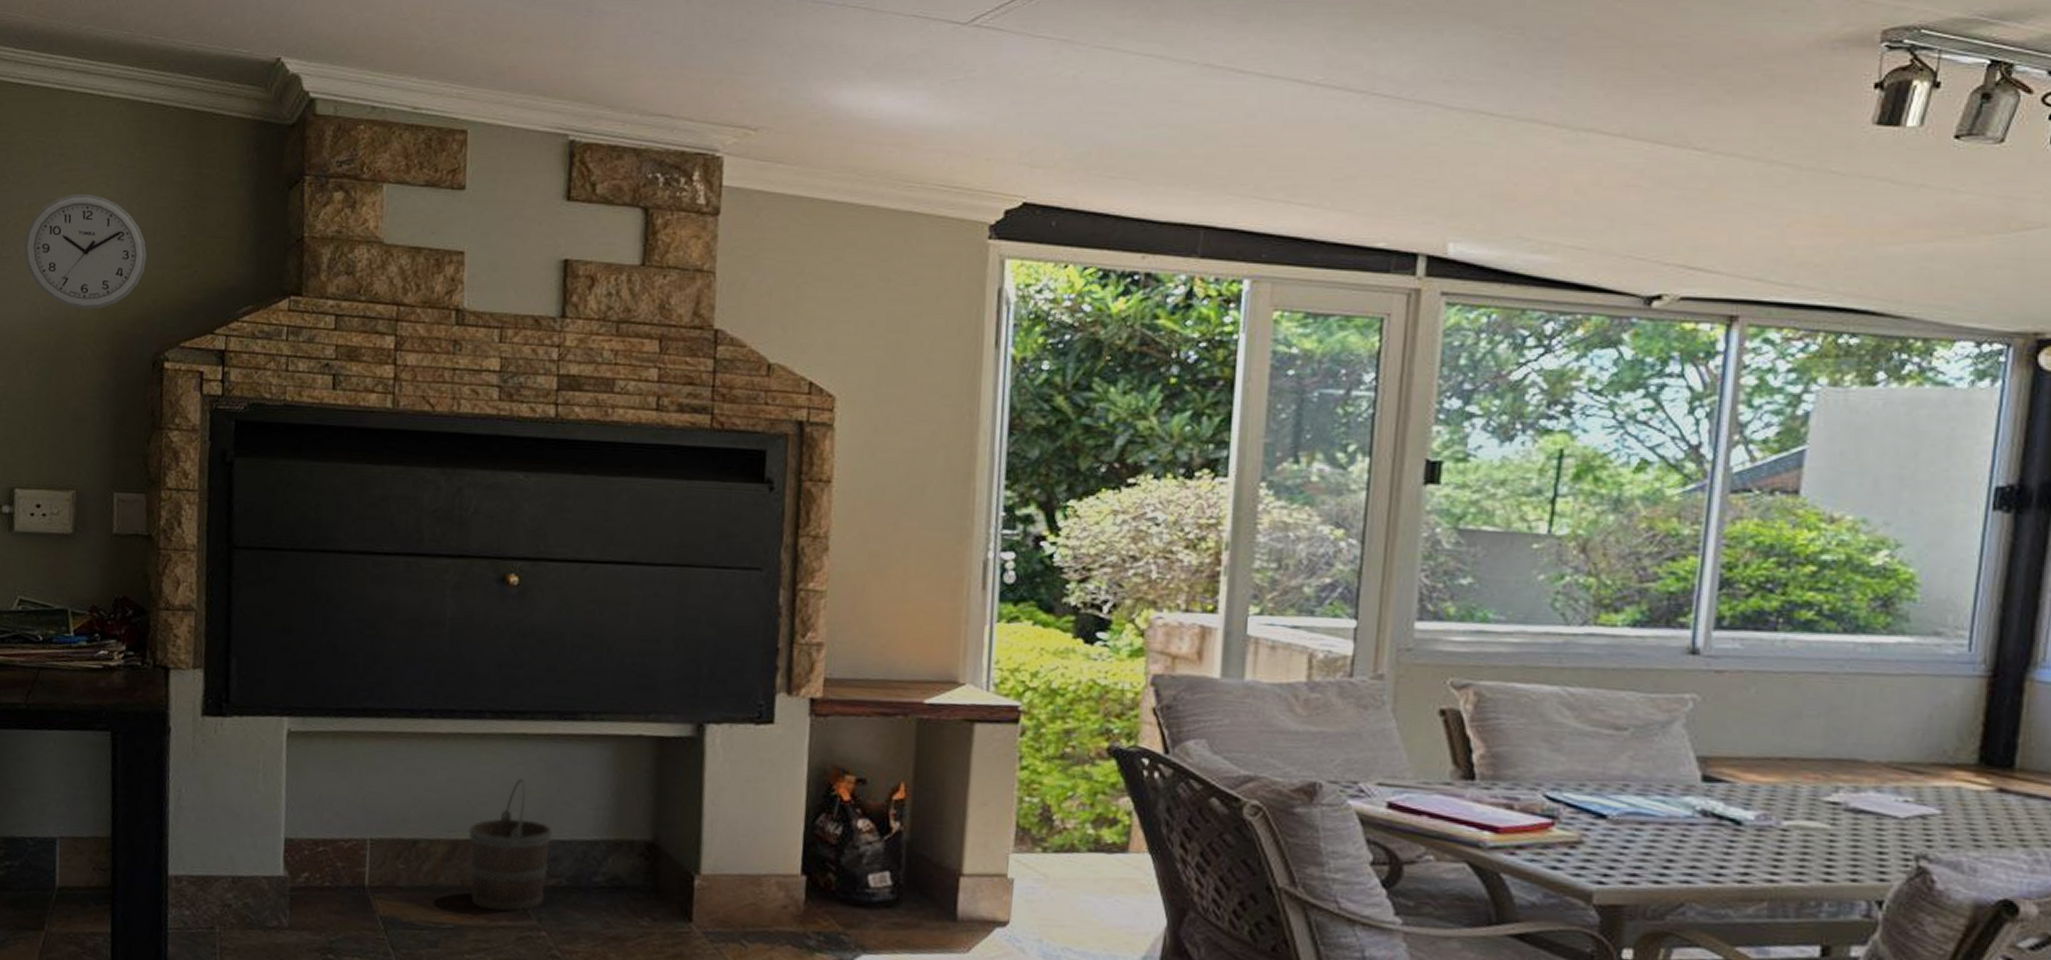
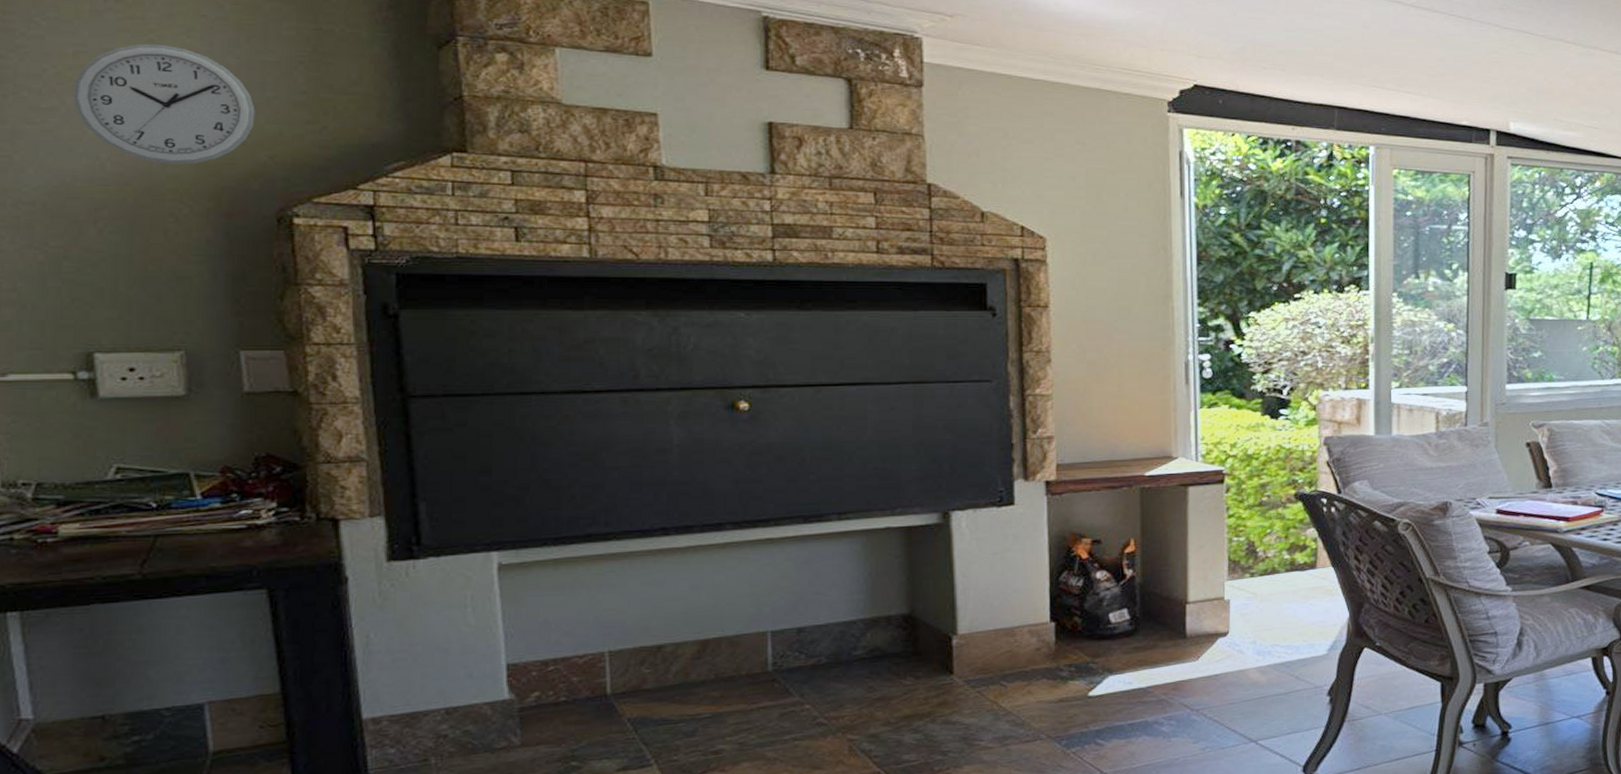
bucket: present [468,778,553,912] -> none [719,577,808,695]

